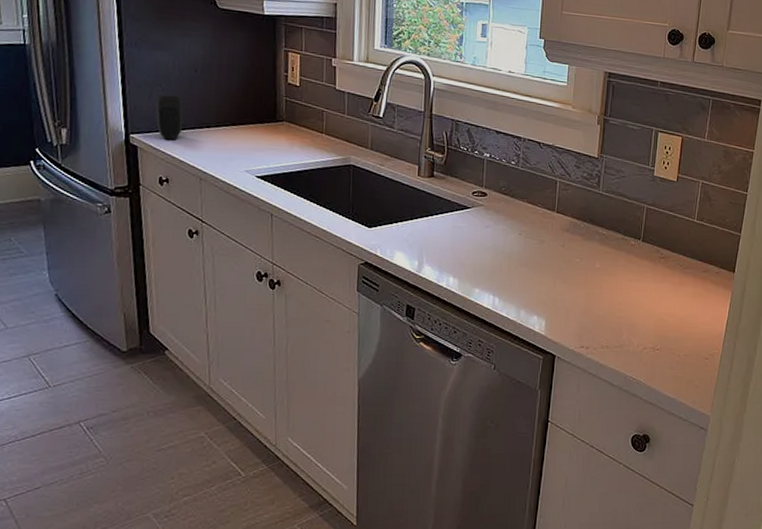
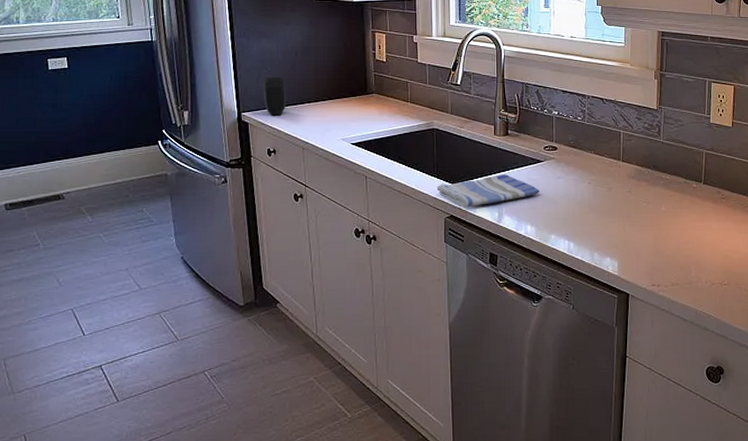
dish towel: none [351,219,466,254] -> present [436,174,540,208]

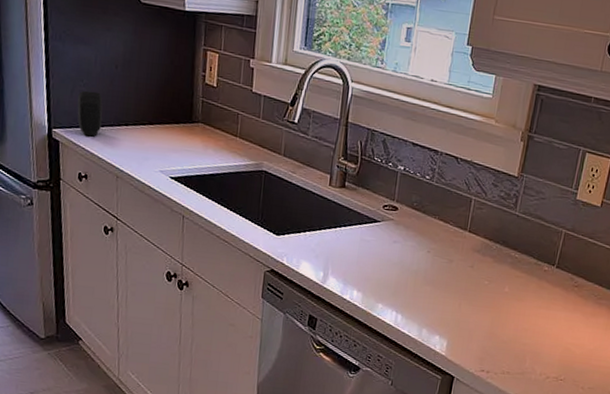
dish towel: present [436,174,540,208] -> none [259,230,373,263]

